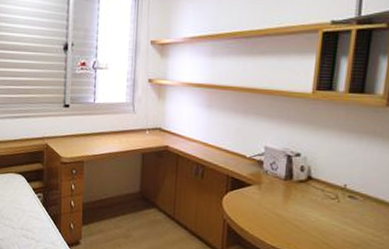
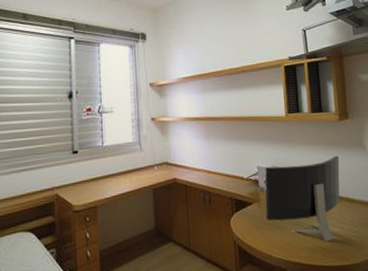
monitor: none [266,147,375,241] -> present [265,155,340,242]

